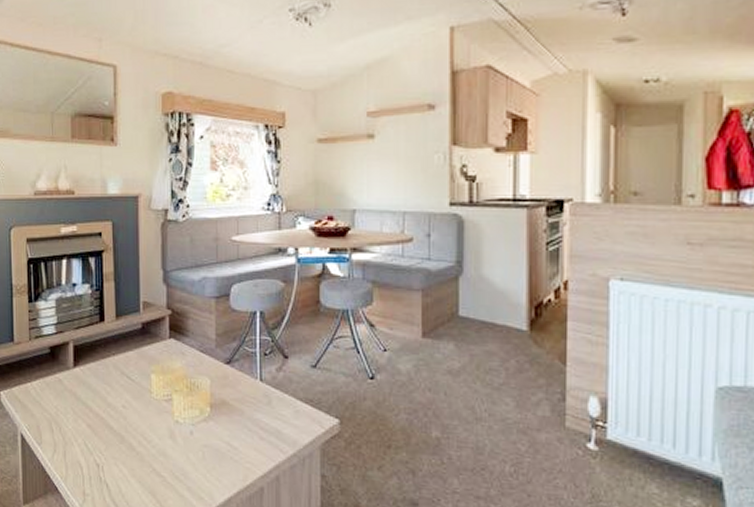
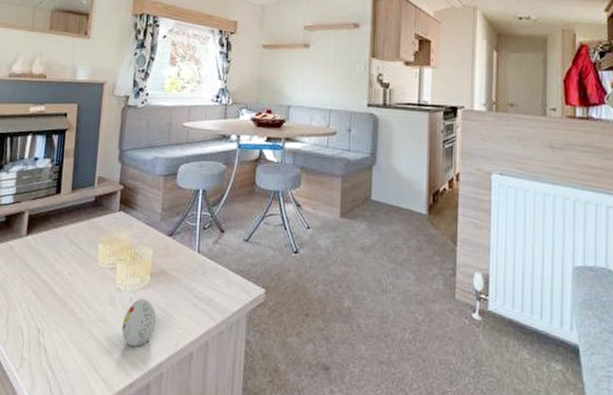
decorative egg: none [185,431,221,482] -> present [122,298,157,347]

